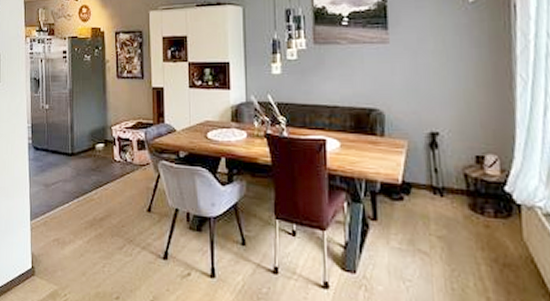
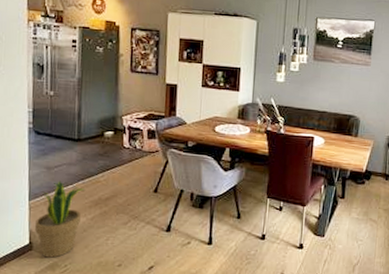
potted plant: none [37,199,81,285] -> present [35,181,86,258]

